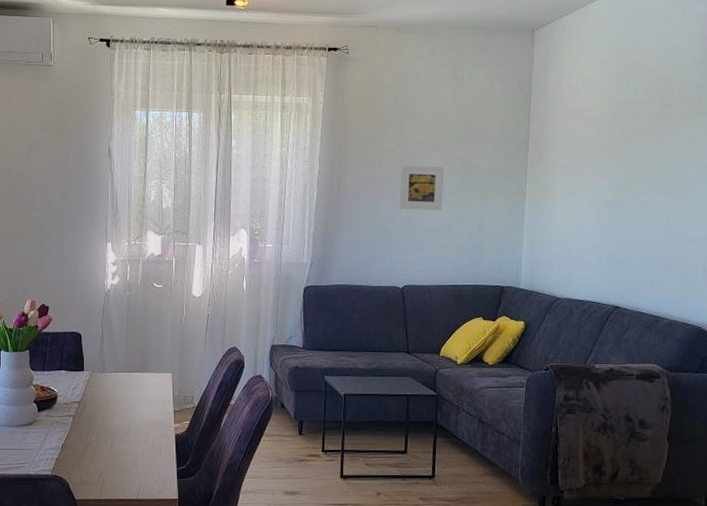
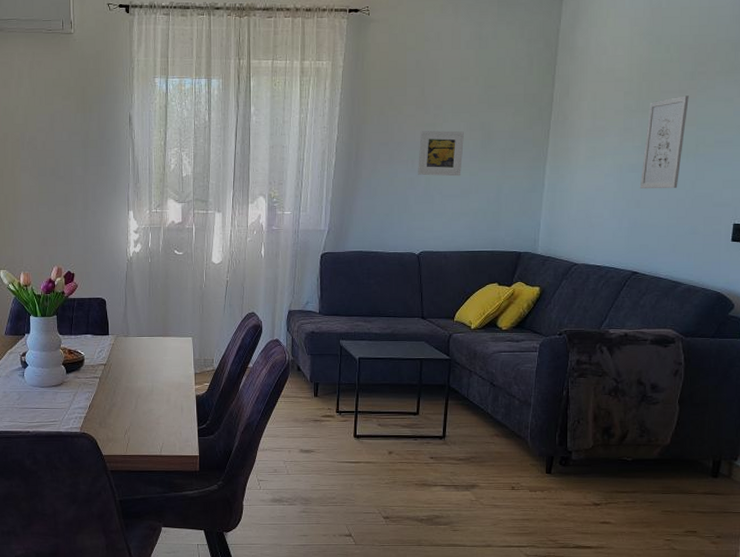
wall art: none [616,135,659,225] -> present [639,95,689,189]

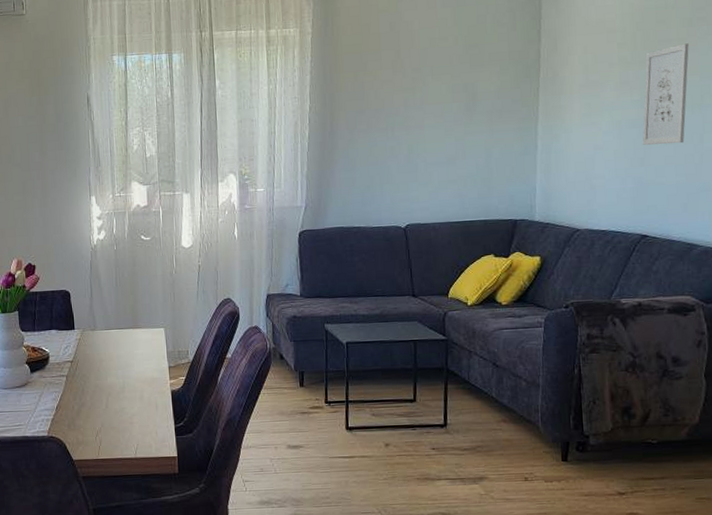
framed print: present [418,130,464,177] -> none [398,94,447,143]

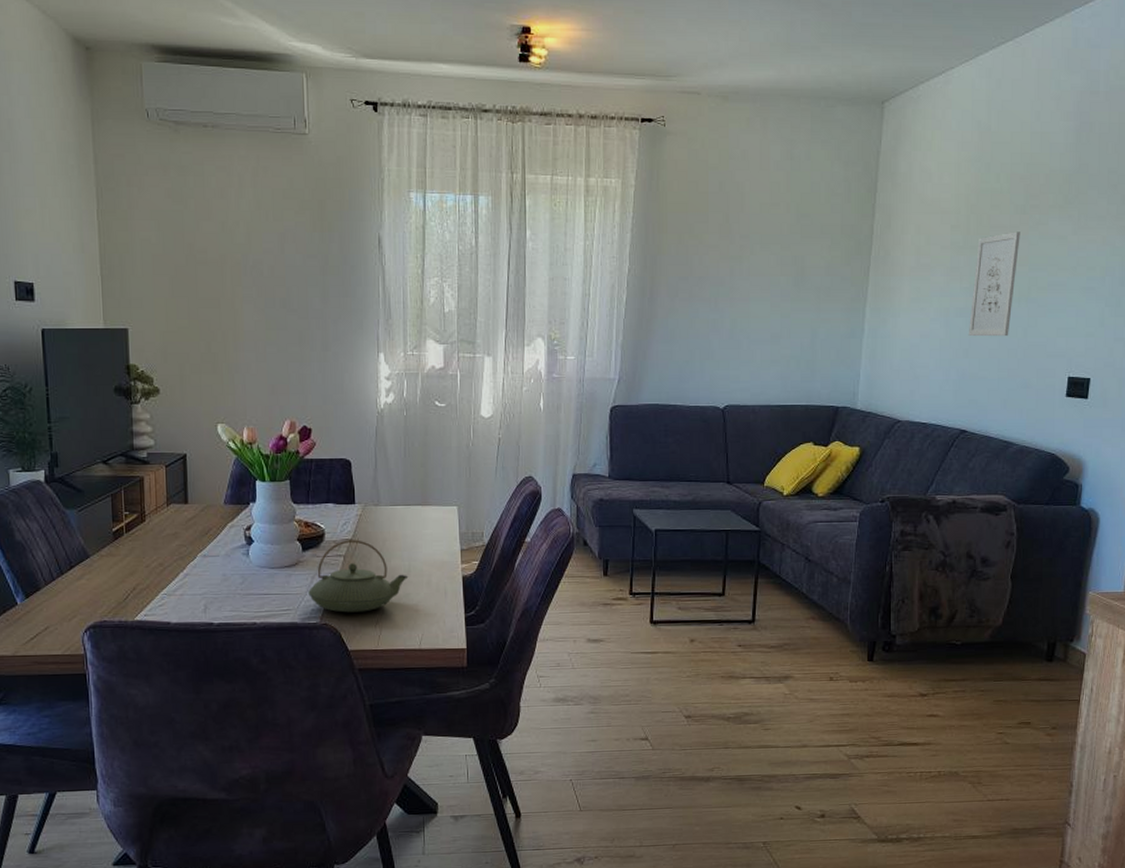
teapot: none [37,361,124,427] -> present [308,540,409,613]

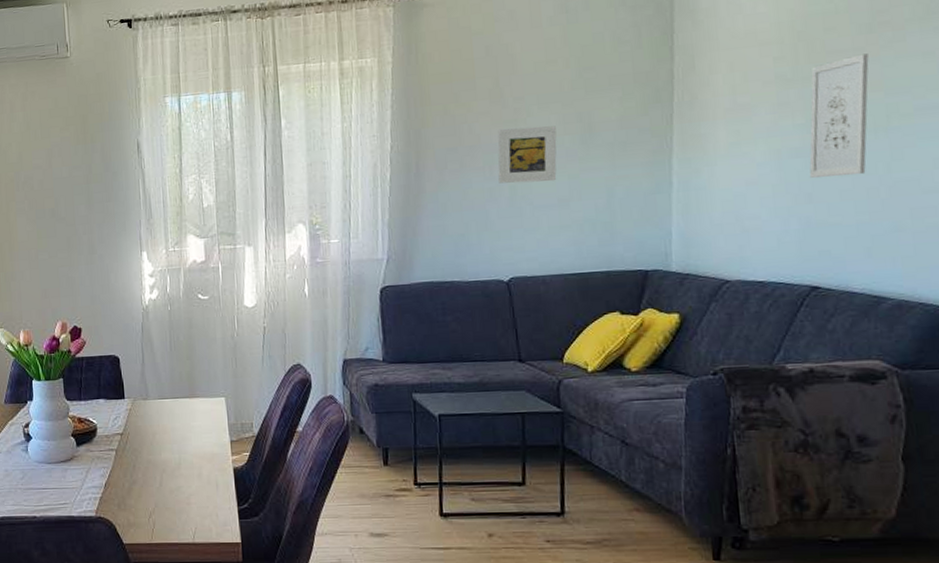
teapot: present [308,540,409,613] -> none [83,434,180,506]
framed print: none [722,263,774,318] -> present [497,126,557,184]

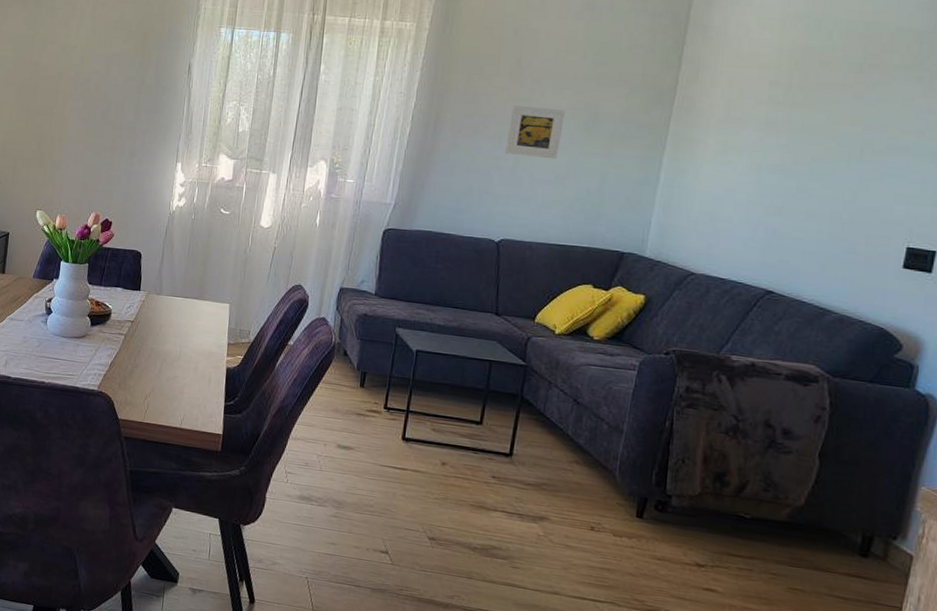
wall art: present [809,53,869,178] -> none [782,90,855,198]

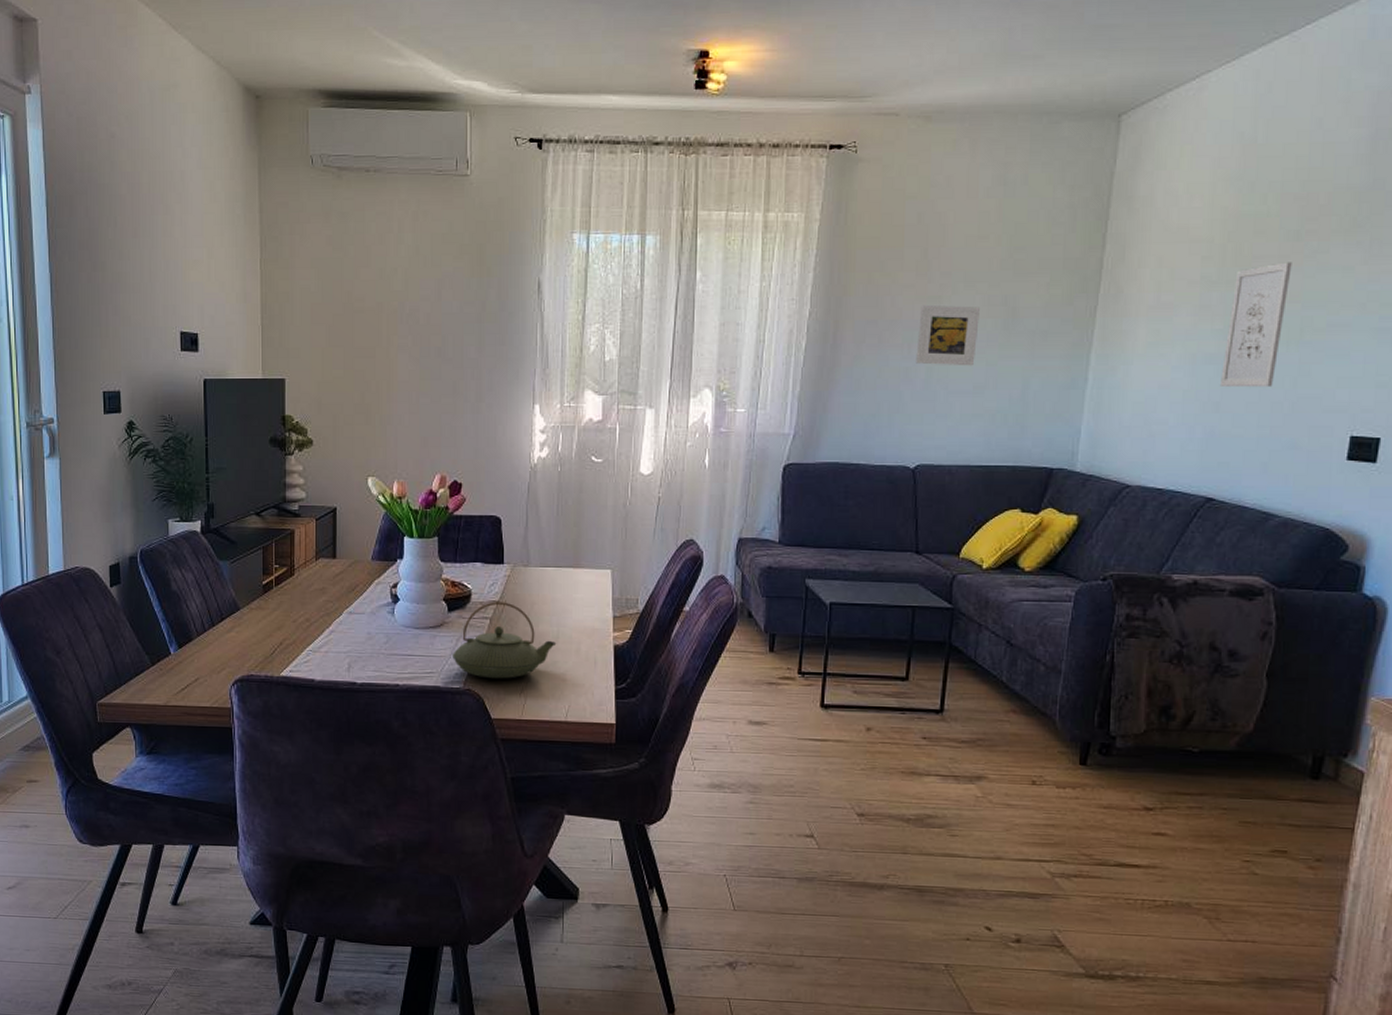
teapot: none [91,321,179,387] -> present [453,602,557,679]
wall art: none [782,90,855,198] -> present [1219,262,1292,388]

